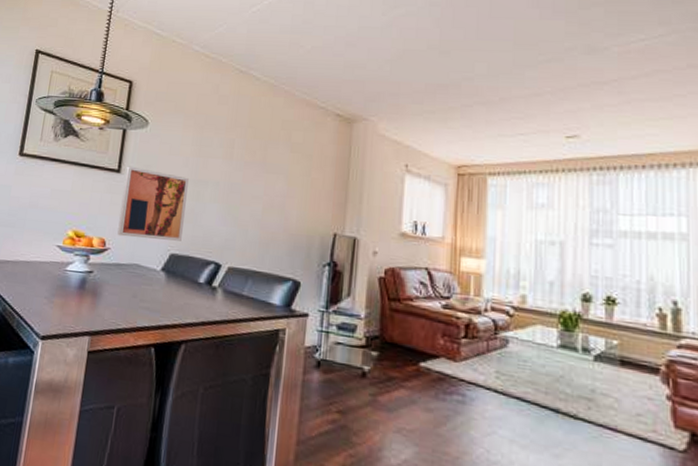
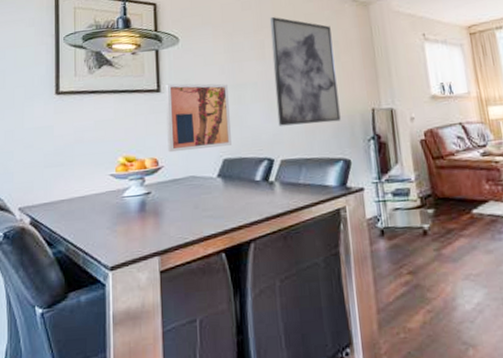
wall art: none [233,116,307,240] -> present [269,16,341,126]

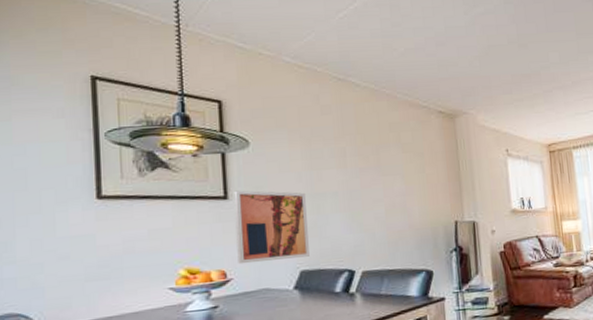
wall art: present [269,16,341,126] -> none [351,123,424,238]

